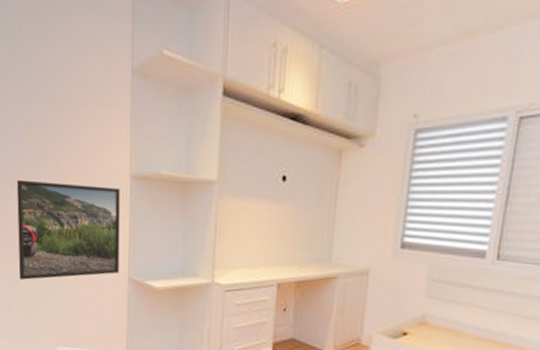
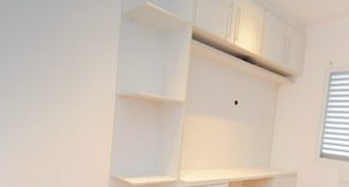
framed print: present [16,179,120,280] -> none [14,93,107,176]

